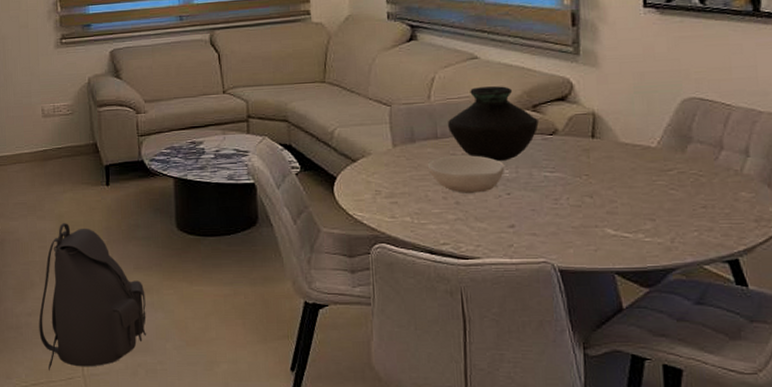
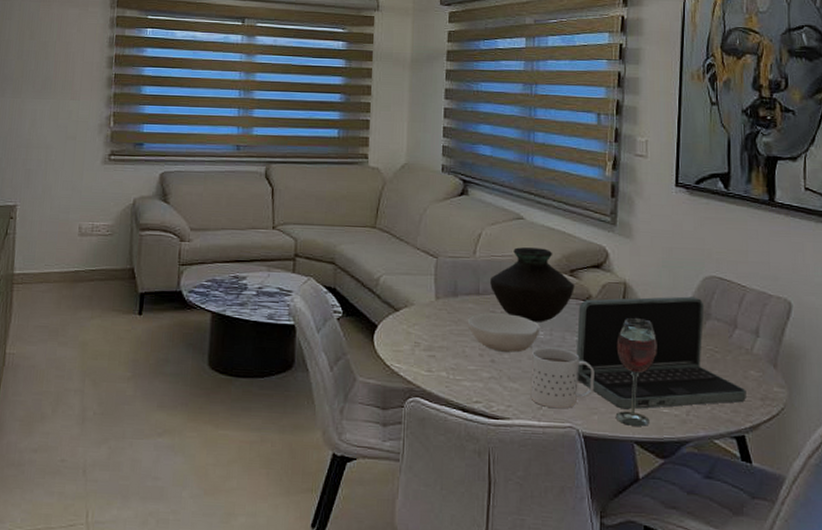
backpack: present [38,223,146,370] -> none [43,352,167,515]
mug: none [498,185,568,245] -> present [530,347,595,409]
laptop: none [544,121,738,241] -> present [577,296,746,410]
wineglass: none [588,148,635,257] -> present [615,318,657,426]

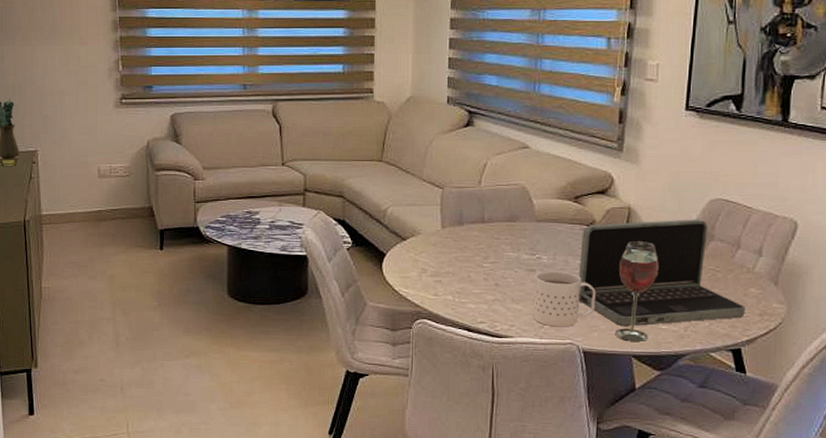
bowl: present [467,313,541,353] -> none [472,240,544,276]
vase: present [490,247,574,322] -> none [495,176,579,247]

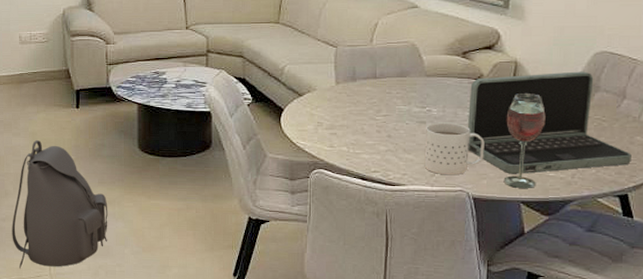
backpack: none [85,284,193,426] -> present [12,140,108,269]

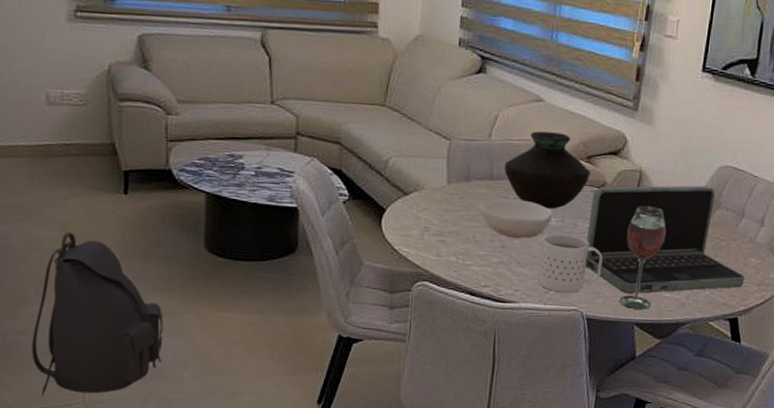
bowl: none [365,94,434,128] -> present [479,198,553,239]
vase: none [387,34,467,101] -> present [504,131,590,209]

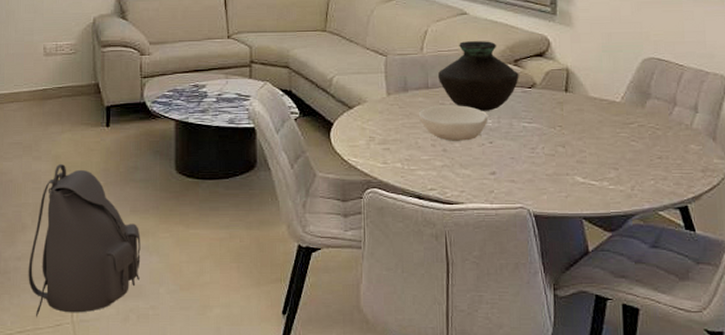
mug: present [538,233,603,293] -> none [481,134,543,191]
laptop: present [585,185,745,294] -> none [523,78,688,188]
wineglass: present [619,206,667,309] -> none [561,102,601,203]

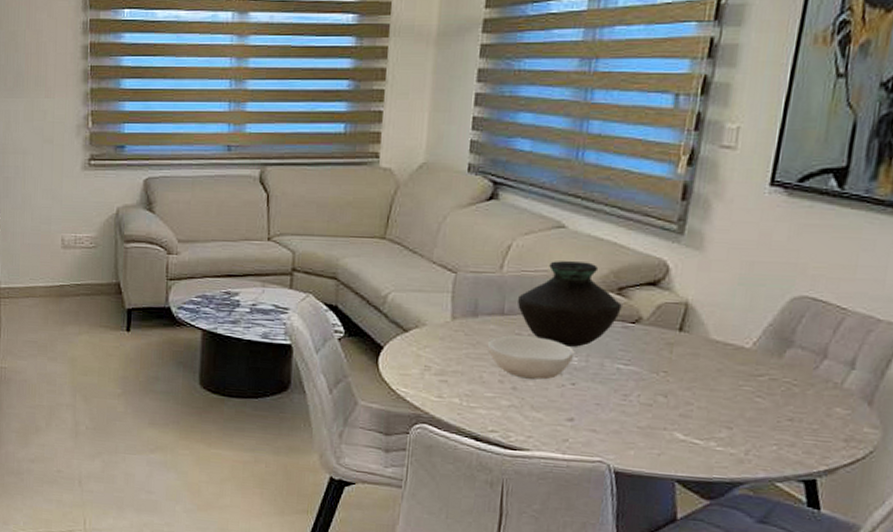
backpack: present [28,164,141,317] -> none [41,367,159,521]

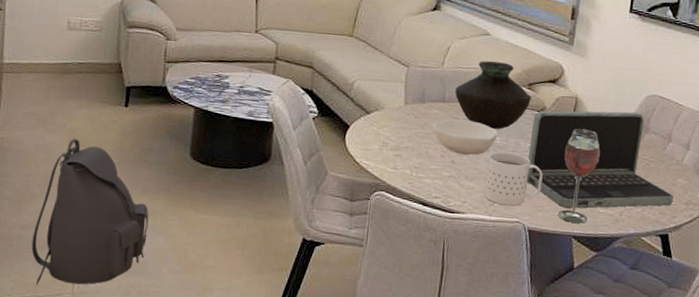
backpack: none [41,367,159,521] -> present [31,139,149,285]
mug: none [555,374,636,442] -> present [484,151,543,206]
laptop: none [613,319,827,446] -> present [527,110,674,209]
wineglass: none [656,344,720,464] -> present [558,129,601,223]

